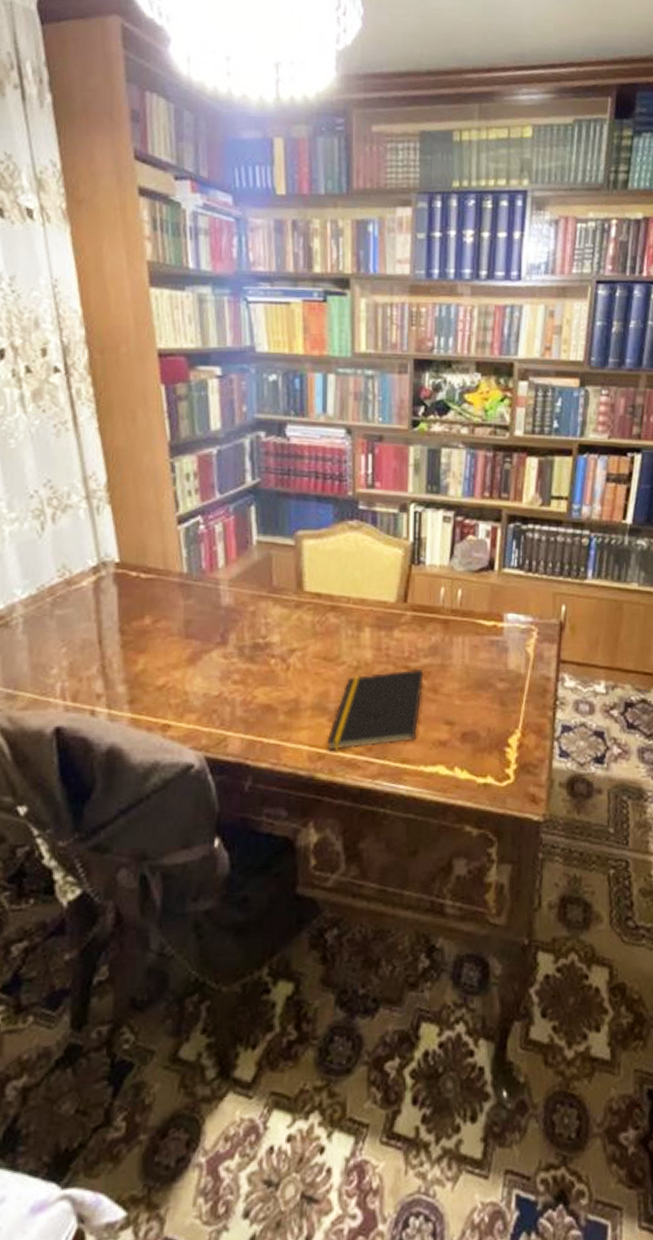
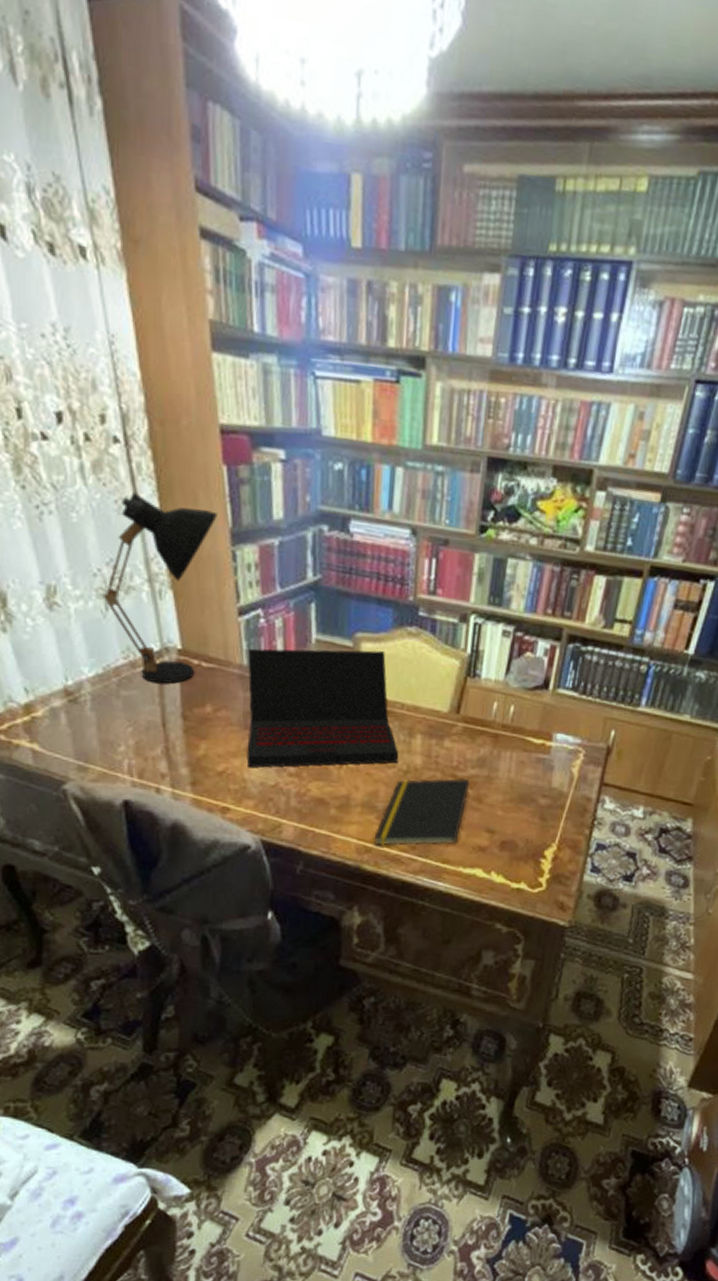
desk lamp: none [39,416,156,599] -> present [103,493,217,684]
laptop: none [188,547,348,679] -> present [246,648,399,768]

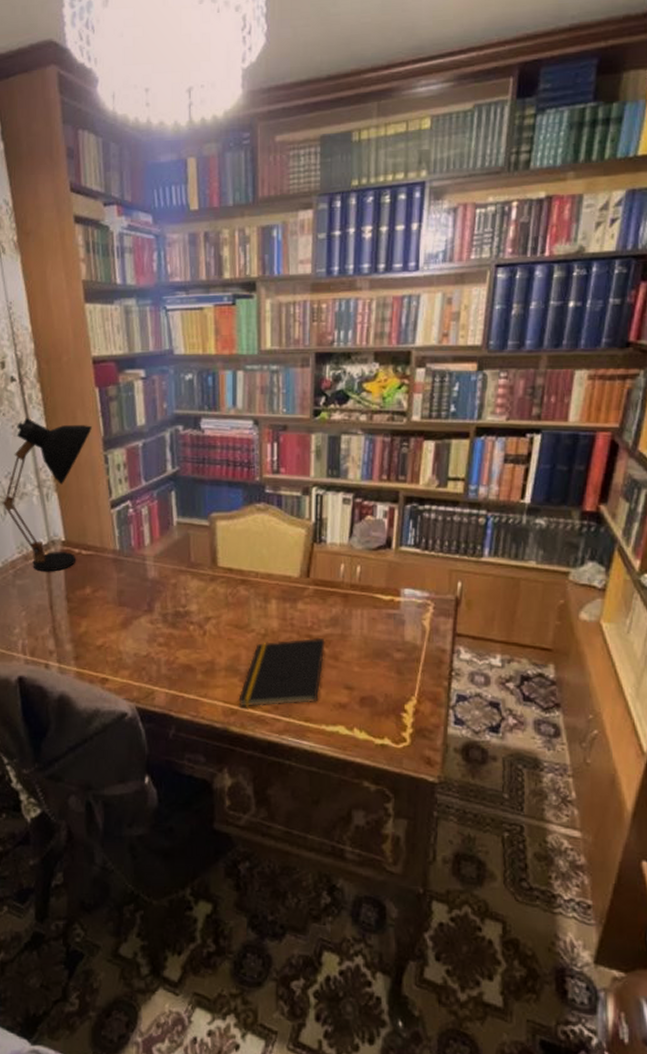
laptop: present [246,648,399,768] -> none [120,527,257,641]

